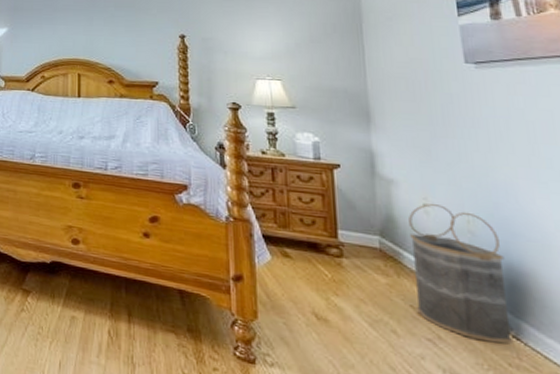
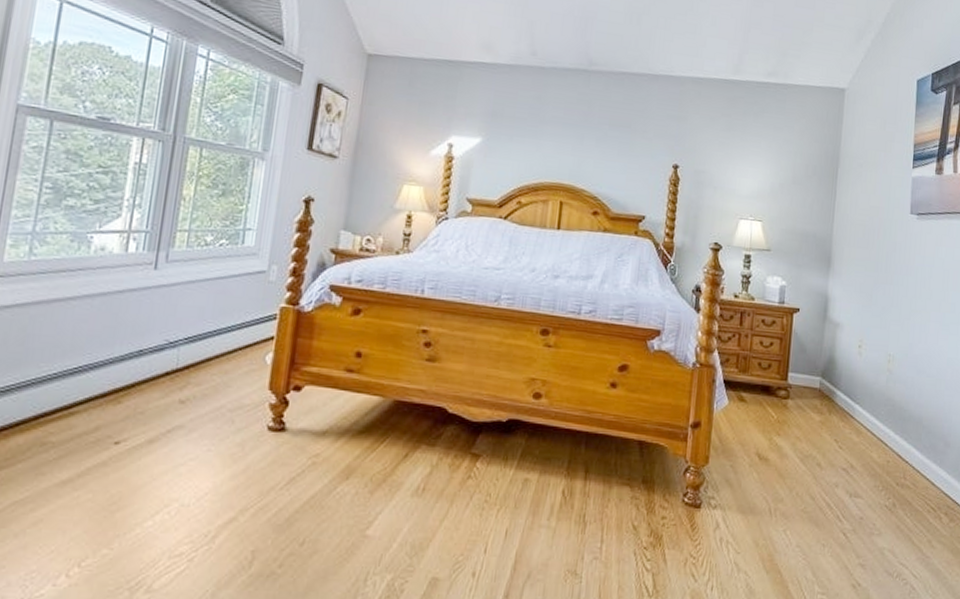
basket: present [409,203,514,344] -> none [839,345,909,467]

